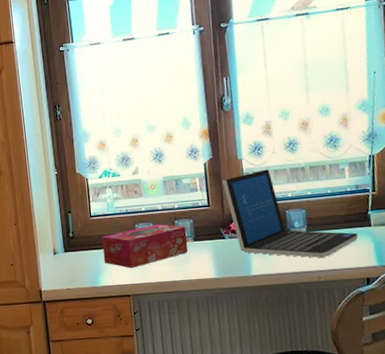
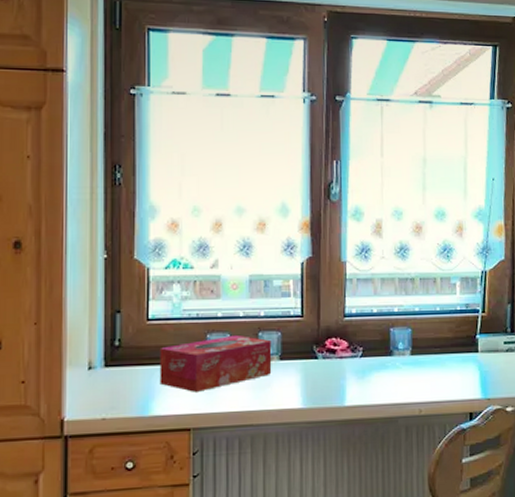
laptop: present [222,169,359,259] -> none [321,277,465,388]

